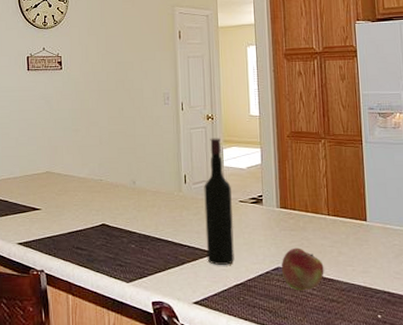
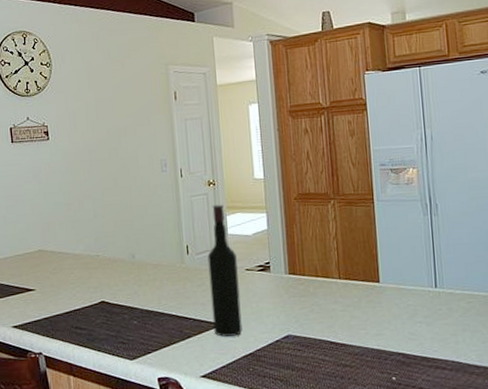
fruit: present [281,247,324,291] -> none [291,314,336,358]

